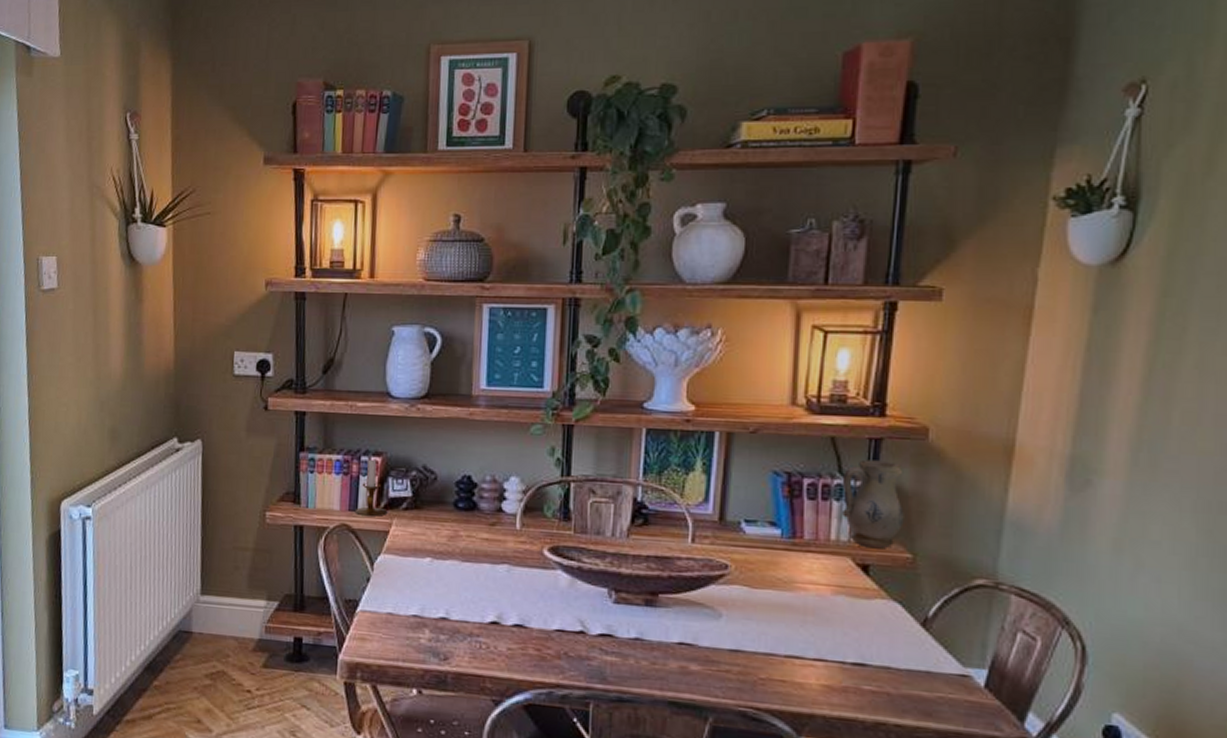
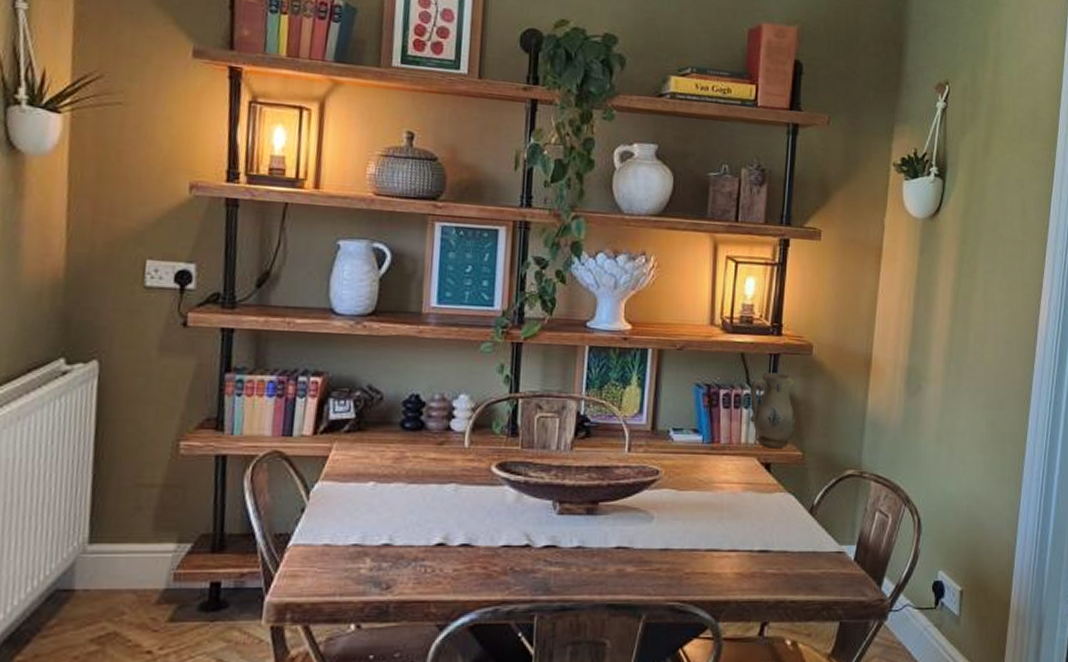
candlestick: present [354,459,388,516] -> none [289,379,328,441]

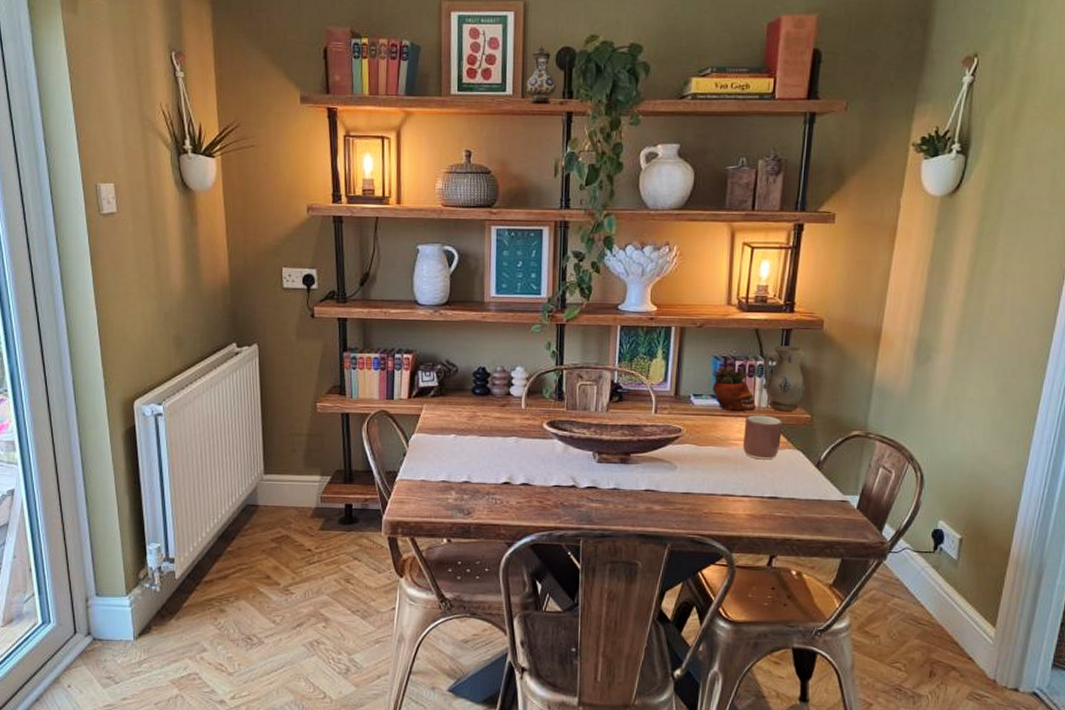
lidded jug: none [483,23,520,90] -> present [525,45,556,105]
succulent planter: none [694,393,744,448] -> present [712,364,757,411]
mug: none [728,452,773,506] -> present [742,415,783,460]

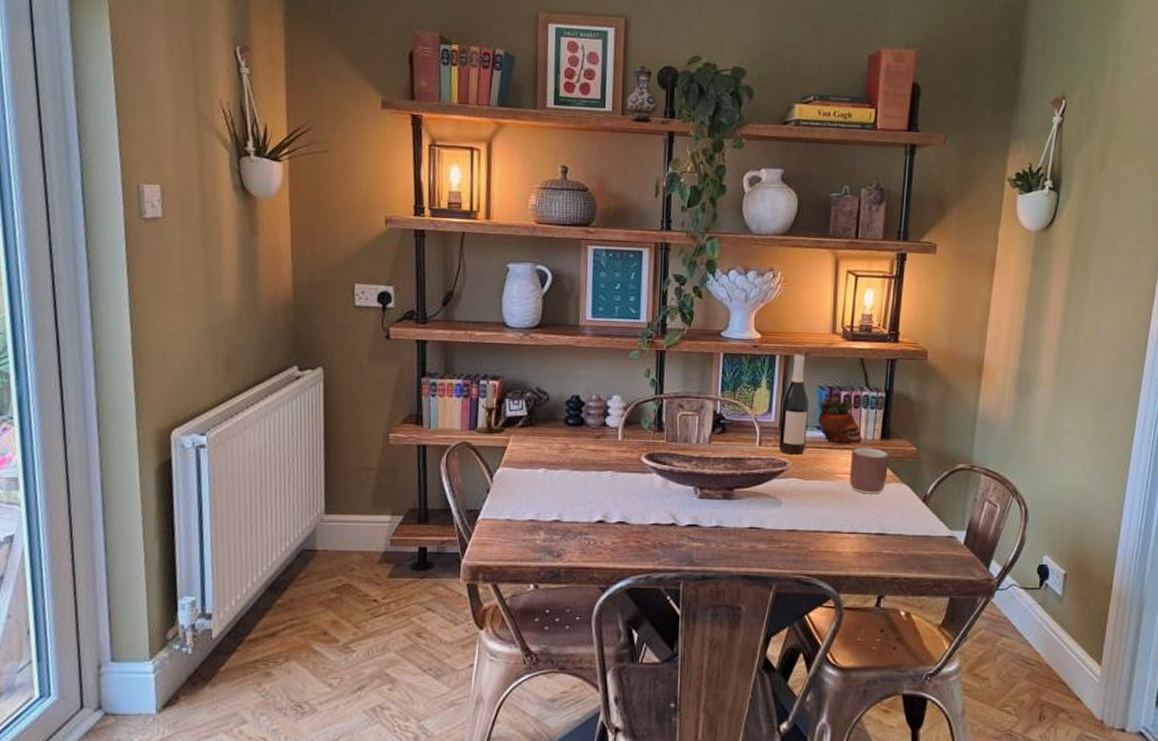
candlestick: none [391,356,419,403] -> present [474,382,505,434]
wine bottle: none [673,324,704,422] -> present [778,352,809,455]
ceramic pitcher: present [763,345,806,412] -> none [868,376,911,445]

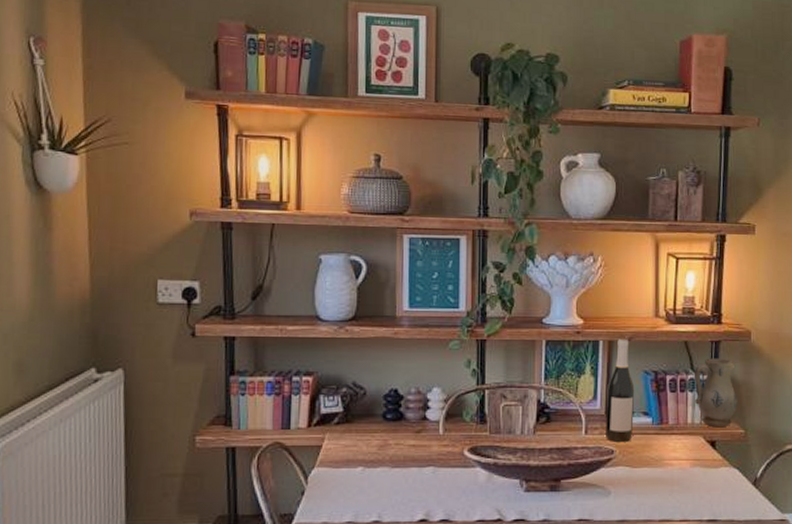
candlestick: present [474,382,505,434] -> none [287,379,320,432]
lidded jug: present [626,63,658,124] -> none [439,50,472,111]
succulent planter: present [817,395,863,443] -> none [643,379,690,428]
mug: present [849,447,889,494] -> none [678,432,718,480]
ceramic pitcher: none [868,376,911,445] -> present [693,358,738,428]

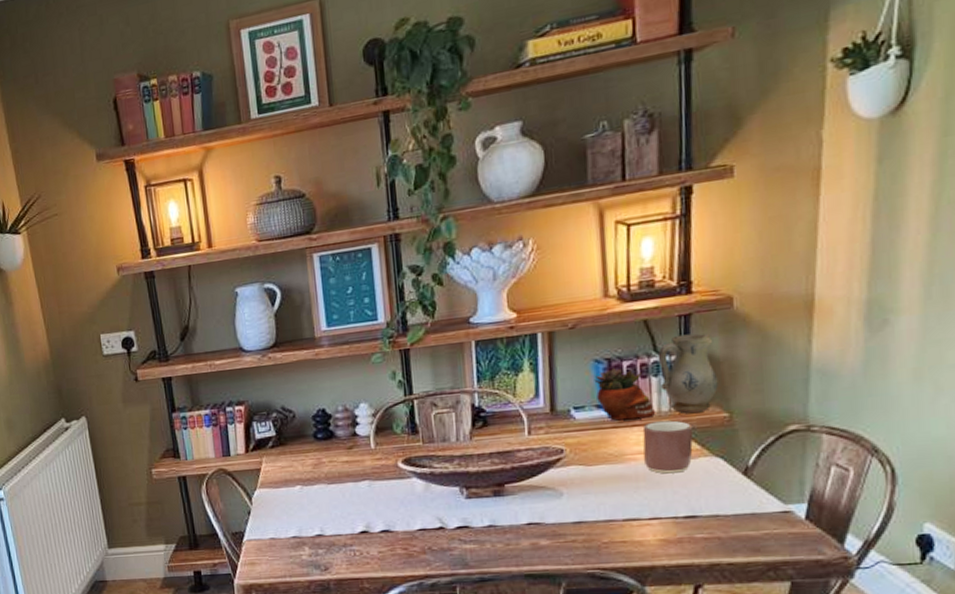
wine bottle: present [604,337,635,442] -> none [550,325,585,441]
succulent planter: none [643,379,690,428] -> present [594,367,656,421]
mug: none [678,432,718,480] -> present [642,420,694,474]

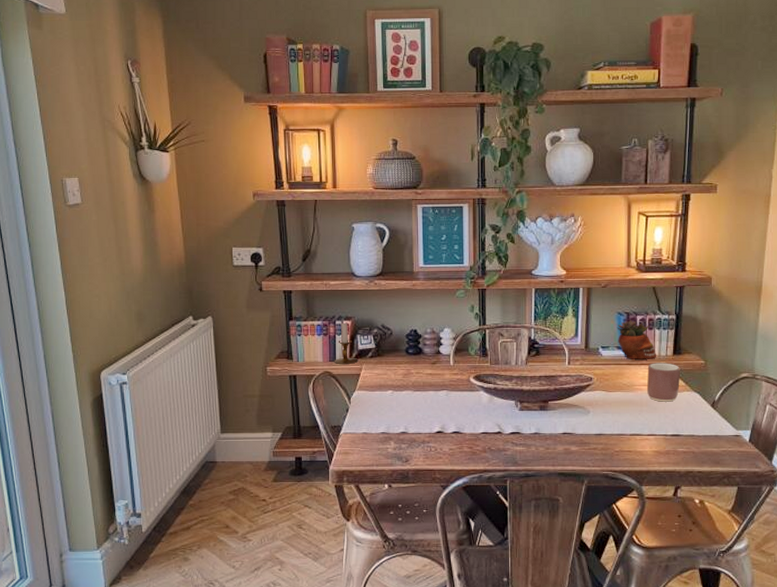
candlestick: none [228,408,257,459] -> present [334,322,358,364]
ceramic pitcher: present [657,333,718,414] -> none [660,301,699,359]

